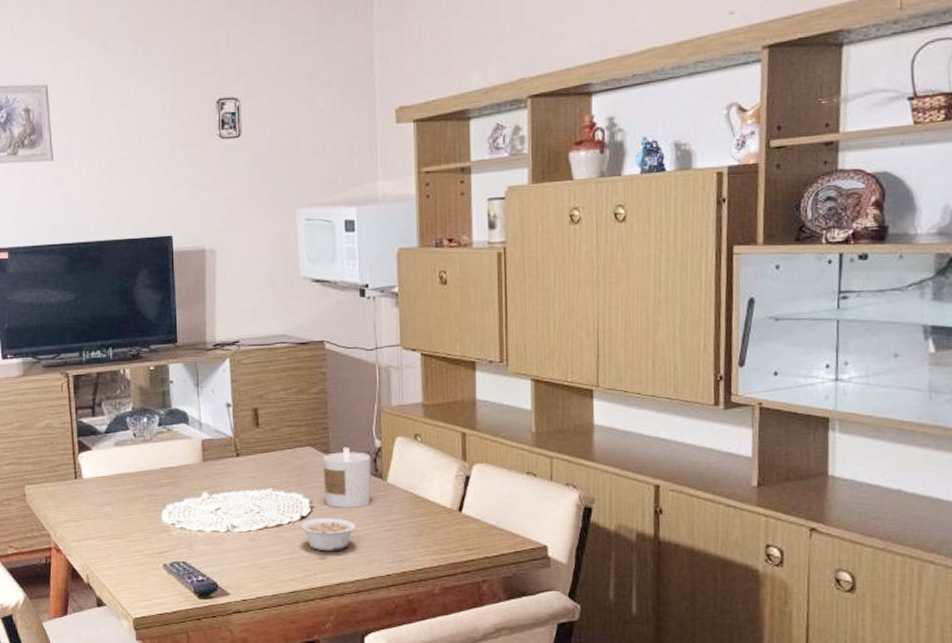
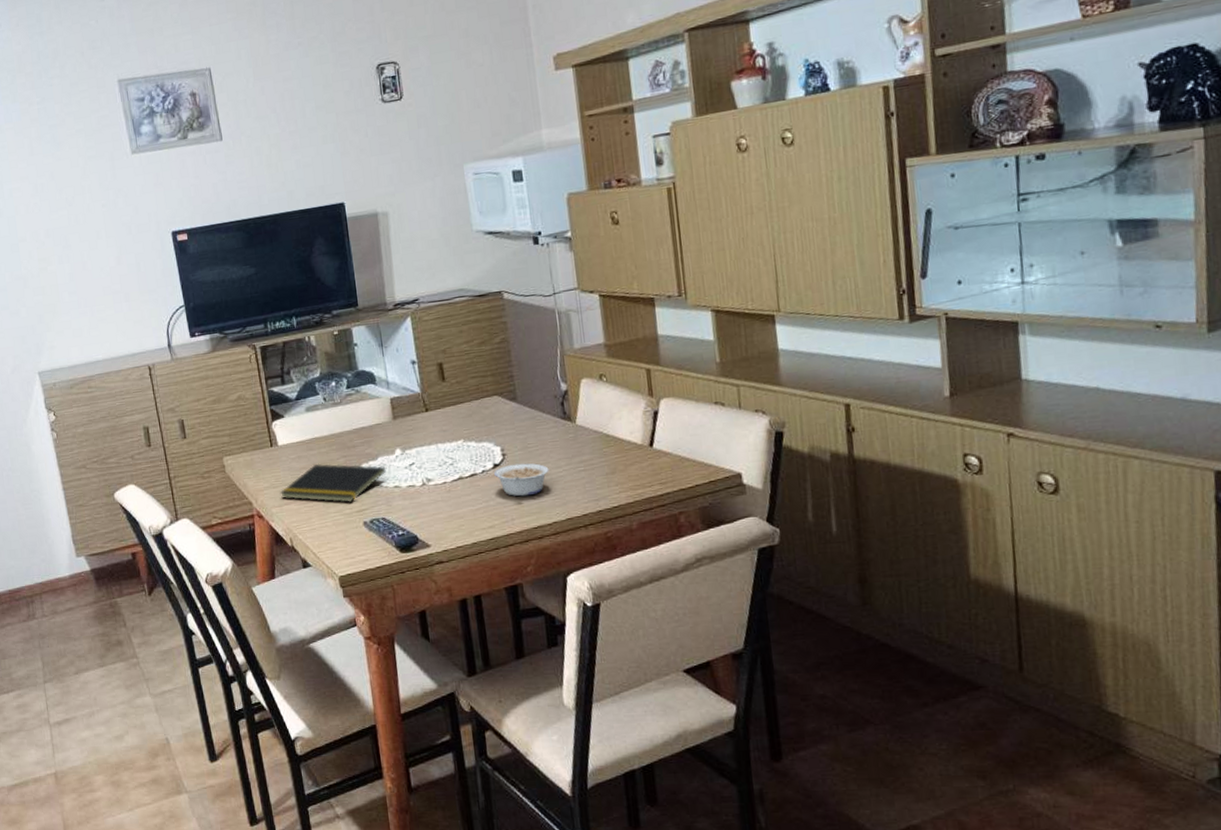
notepad: none [80,500,191,543] -> present [279,463,386,503]
candle: present [322,447,371,508] -> none [510,393,562,454]

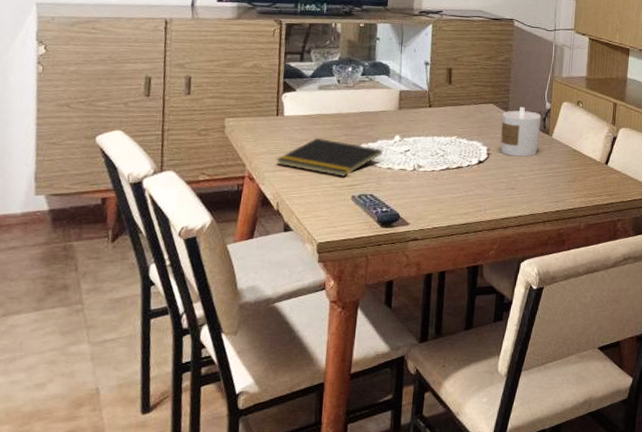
legume: present [494,463,549,497] -> none [477,163,524,191]
candle: none [510,393,562,454] -> present [500,106,542,157]

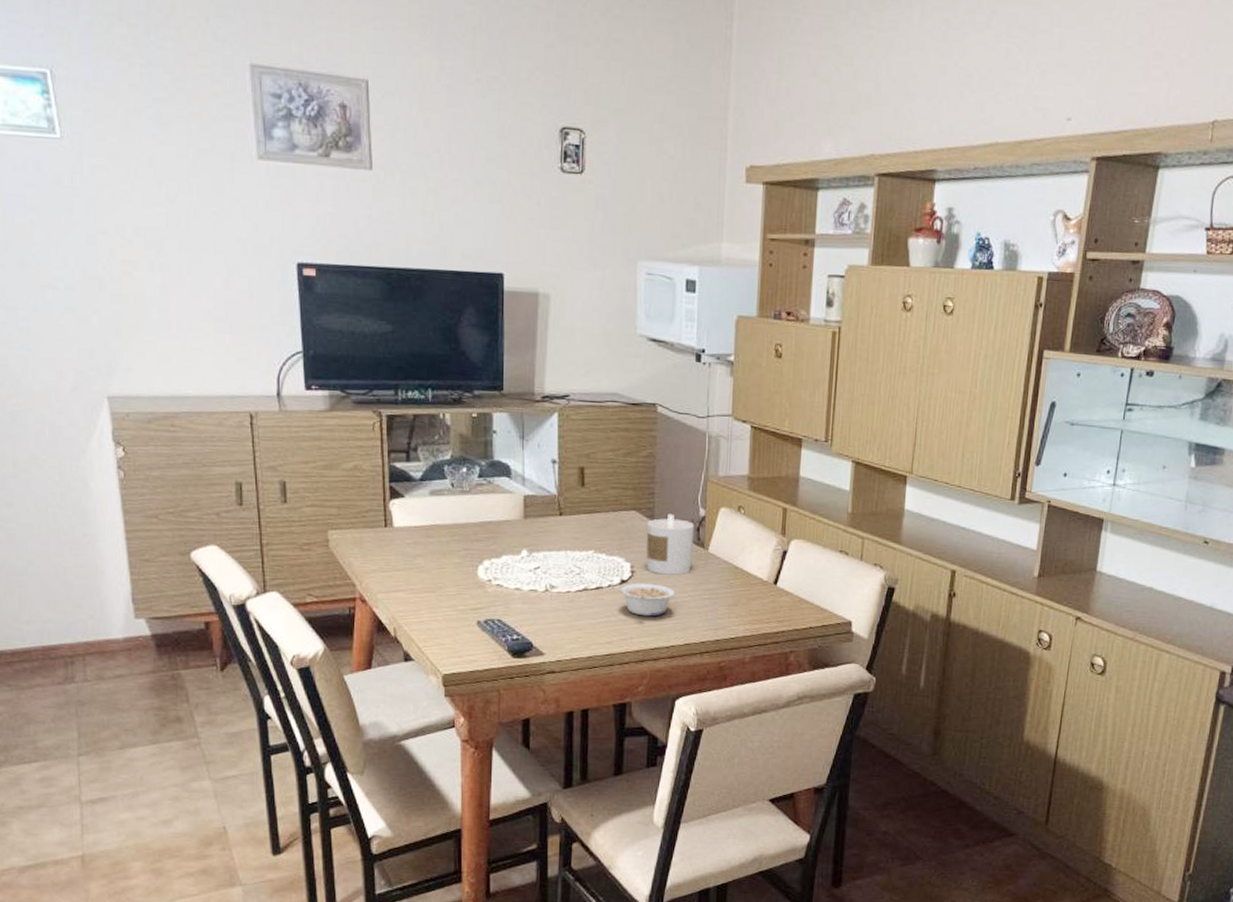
notepad: present [276,137,383,177] -> none [388,553,509,599]
legume: none [477,163,524,191] -> present [620,582,675,617]

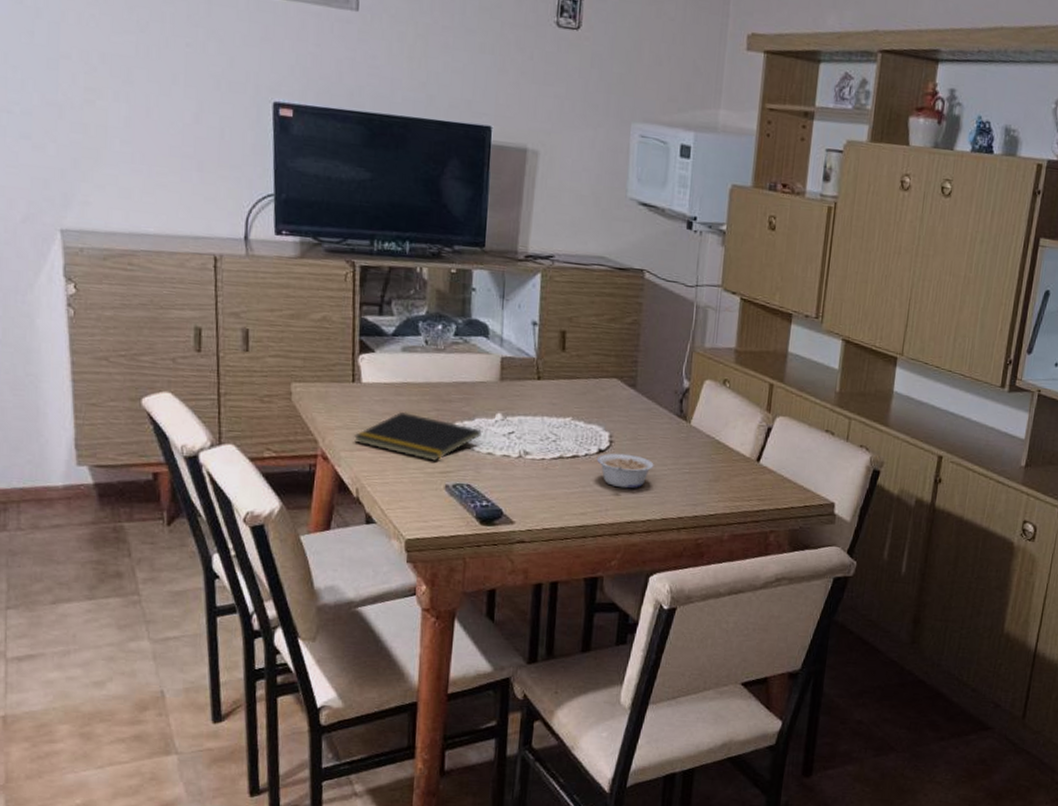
notepad: none [388,553,509,599] -> present [353,411,482,461]
candle: present [646,513,695,575] -> none [625,383,678,448]

